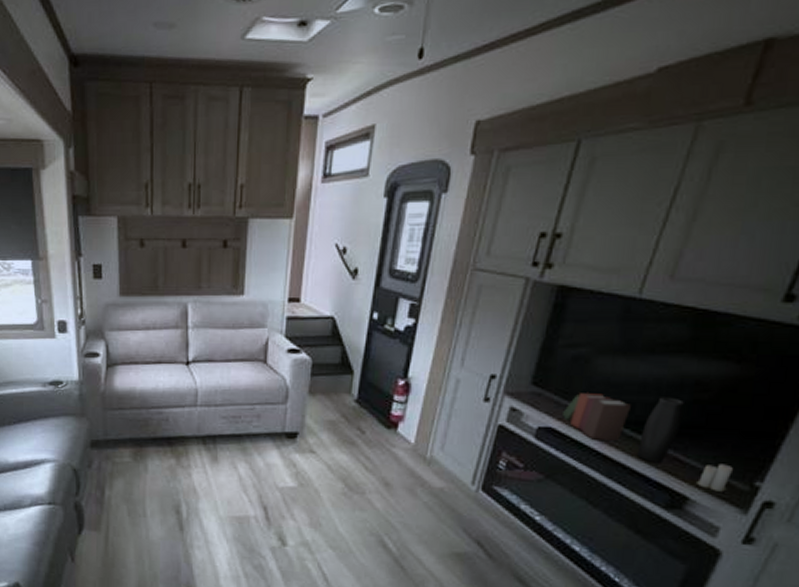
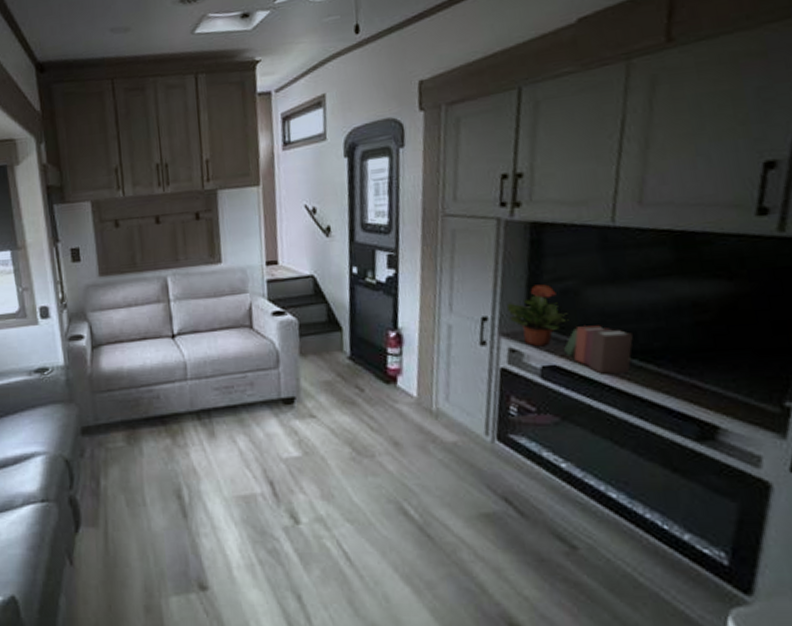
potted plant: none [516,349,574,409] -> present [506,284,569,347]
vase: present [636,397,684,463] -> none [650,321,690,392]
candle: present [695,464,733,492] -> none [721,386,758,417]

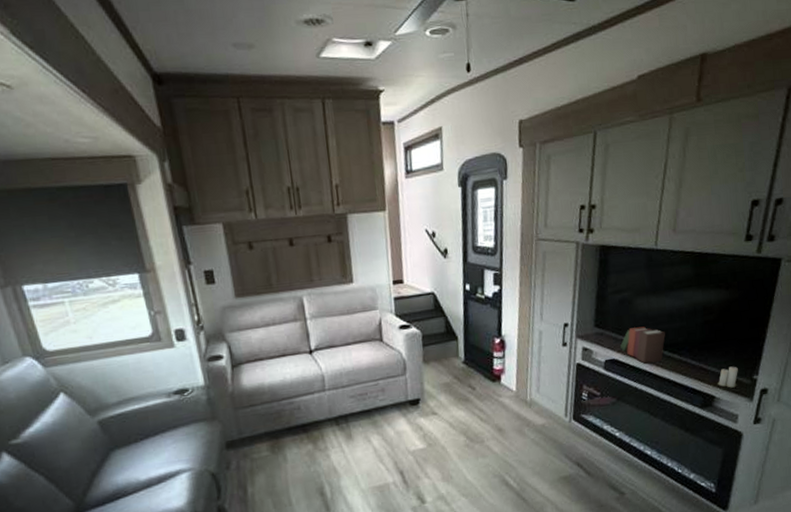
potted plant: present [506,284,569,347] -> none [582,296,624,346]
candle: none [721,386,758,417] -> present [717,366,738,388]

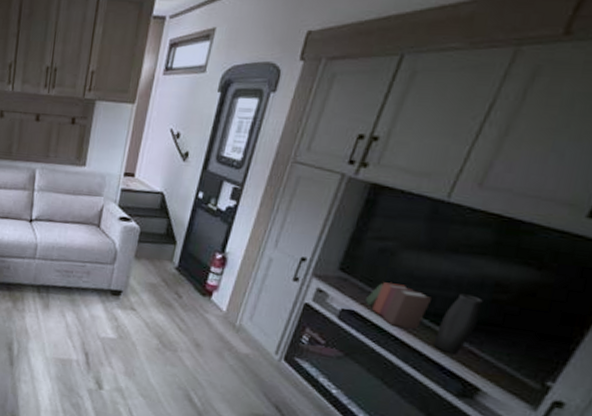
vase: none [675,321,700,374] -> present [433,293,483,354]
candle: present [717,366,738,388] -> none [487,360,526,387]

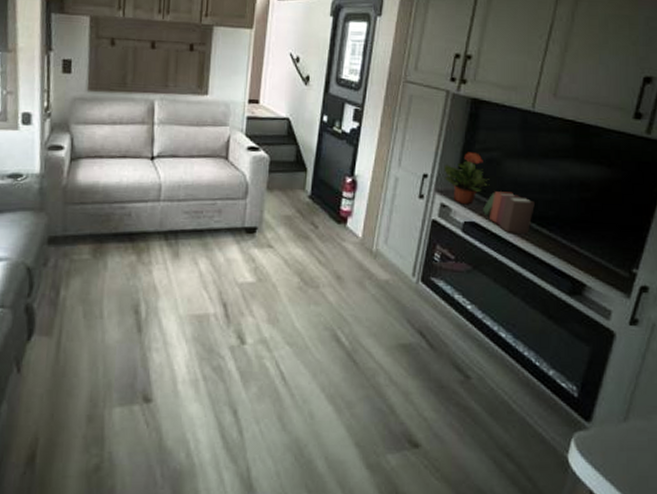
potted plant: none [326,239,380,293] -> present [444,152,490,205]
vase: present [433,293,483,354] -> none [543,195,574,253]

